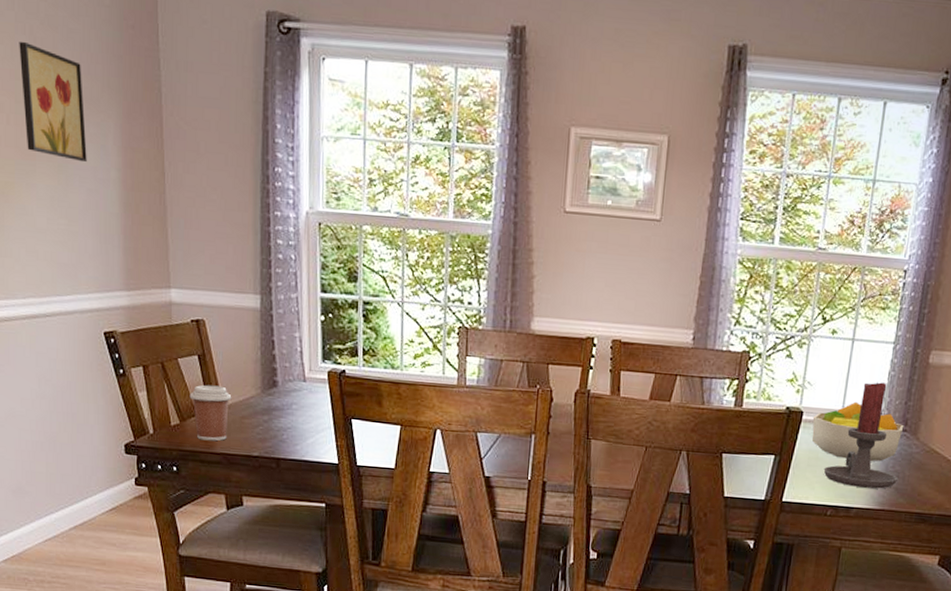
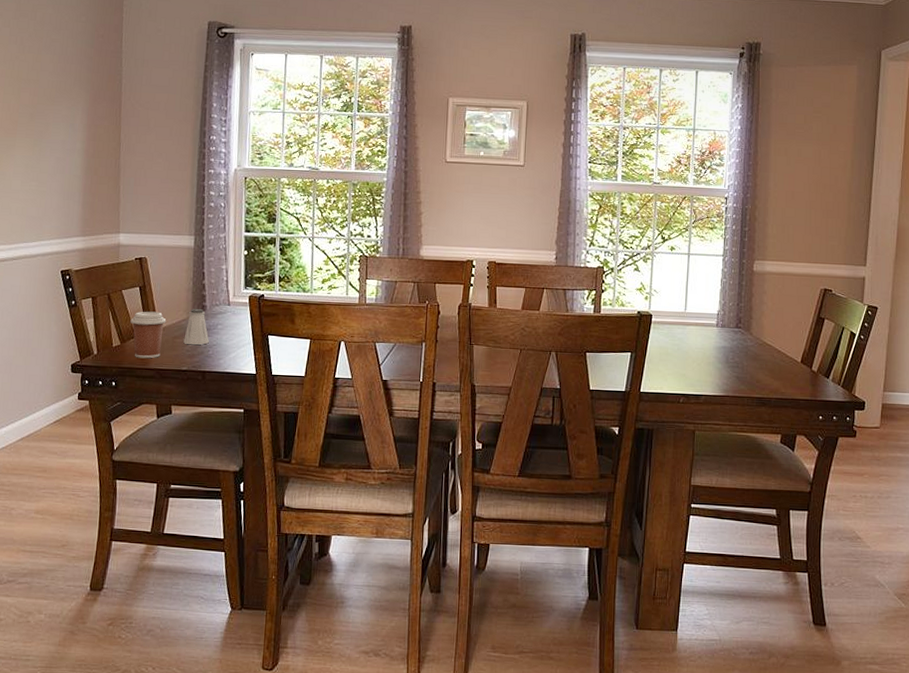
wall art: present [19,42,87,163] -> none [10,50,59,138]
saltshaker: none [253,384,283,427] -> present [183,309,209,345]
fruit bowl: present [812,401,904,462] -> none [660,305,738,355]
candle holder: present [823,382,898,489] -> none [673,288,738,378]

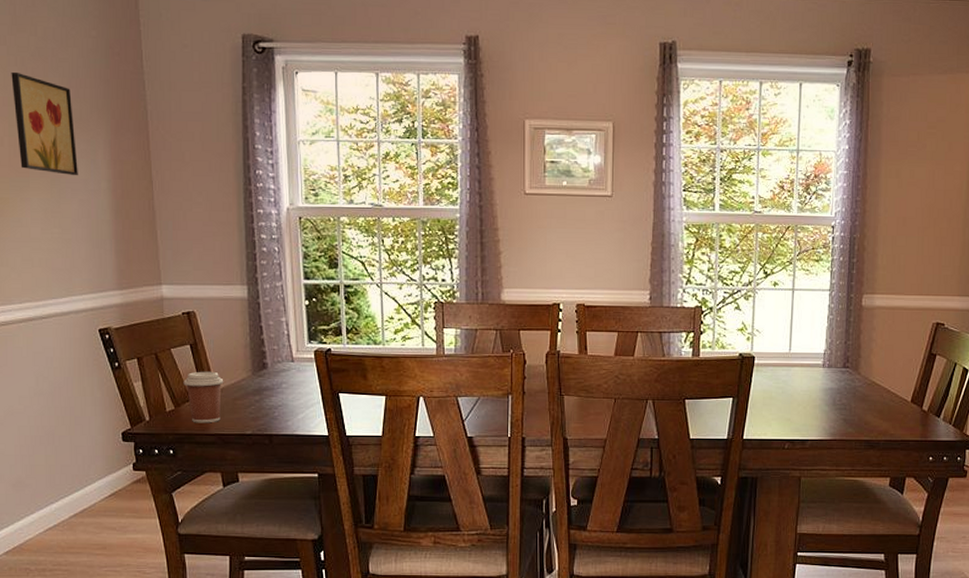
wall art: none [10,50,59,138] -> present [11,73,78,176]
saltshaker: present [183,309,209,345] -> none [245,367,274,406]

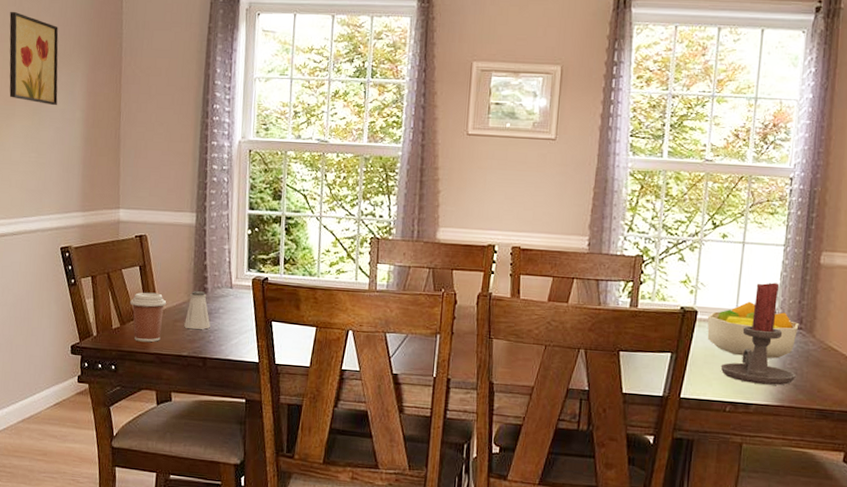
saltshaker: none [245,367,274,406] -> present [184,291,211,329]
fruit bowl: none [763,344,846,396] -> present [707,301,799,359]
candle holder: none [778,326,845,421] -> present [720,282,796,386]

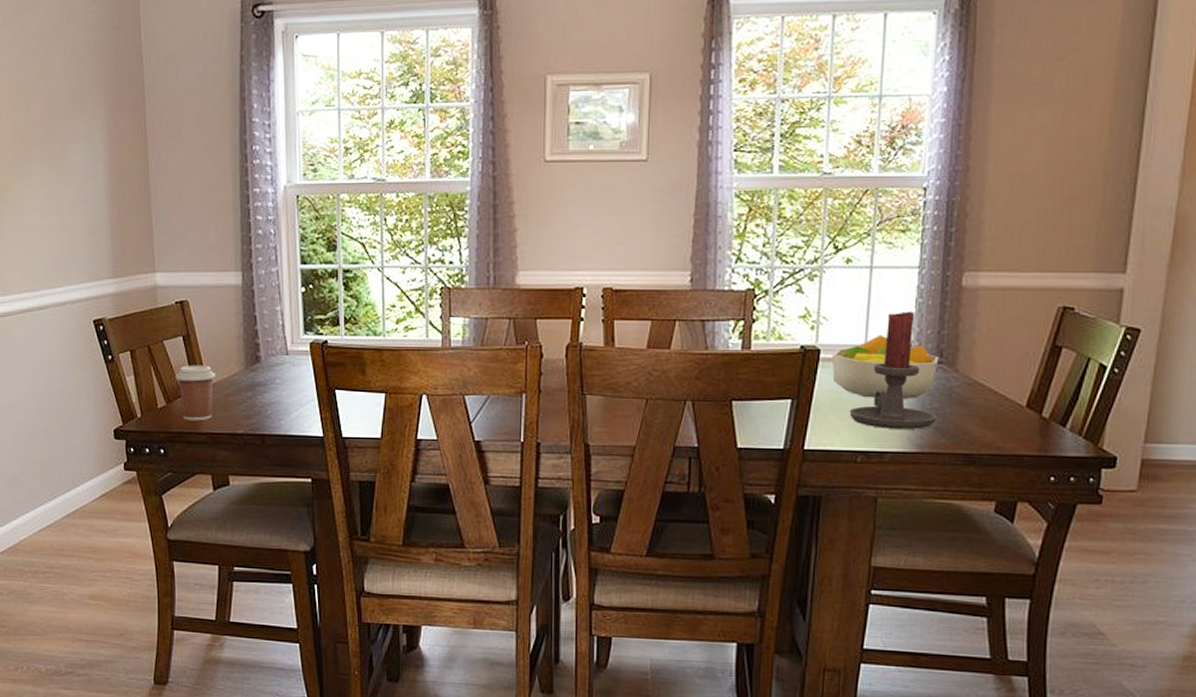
wall art: present [9,12,59,106] -> none [15,54,76,159]
saltshaker: present [184,291,211,329] -> none [237,360,267,403]

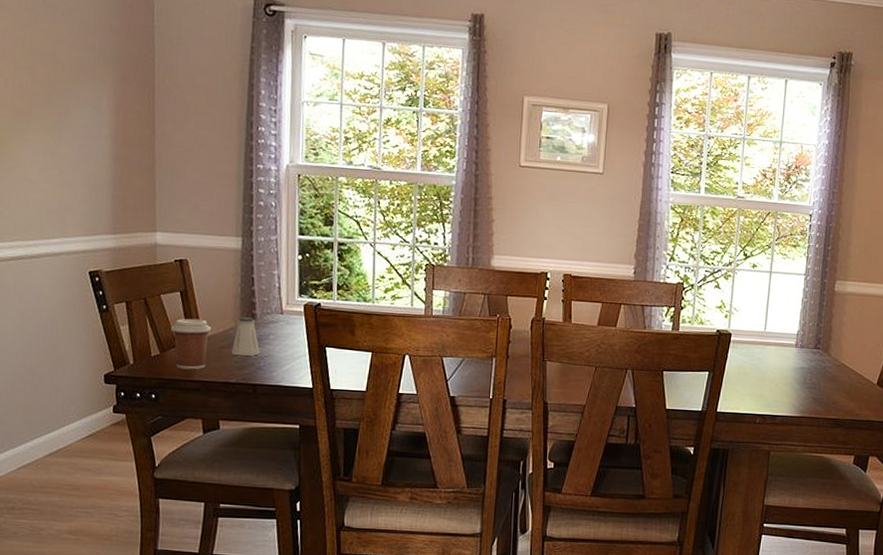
saltshaker: none [237,360,267,403] -> present [231,317,260,356]
fruit bowl: present [831,334,939,399] -> none [740,324,818,375]
candle holder: present [849,311,937,429] -> none [751,307,815,399]

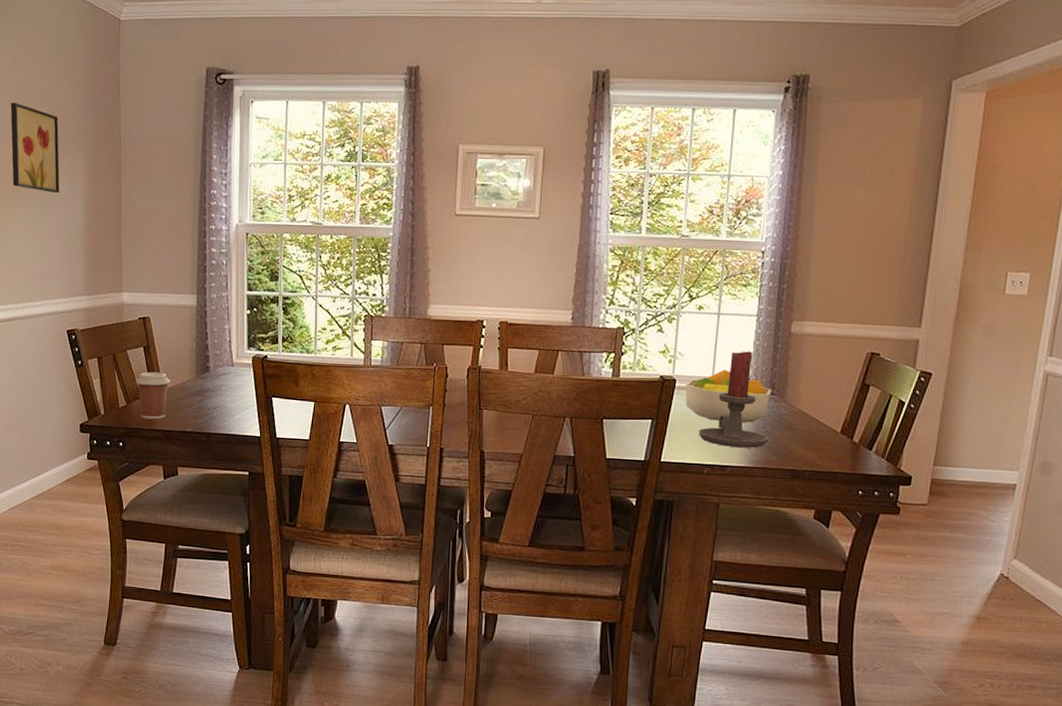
wall art: none [20,17,81,121] -> present [10,103,60,194]
saltshaker: present [231,317,260,356] -> none [188,369,213,406]
fruit bowl: none [740,324,818,375] -> present [685,369,772,423]
candle holder: none [751,307,815,399] -> present [698,351,769,448]

